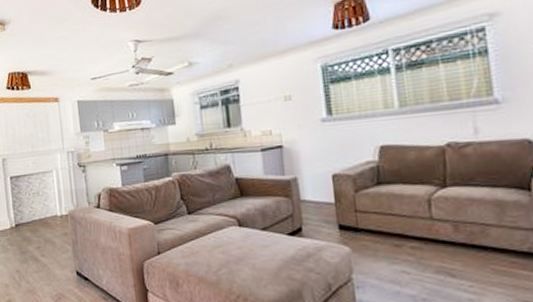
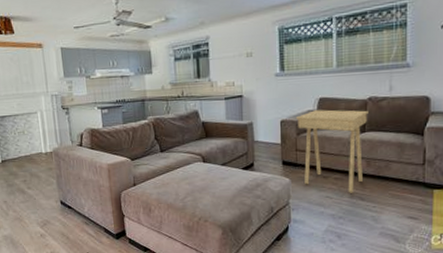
side table: none [352,159,450,267] -> present [296,109,368,193]

